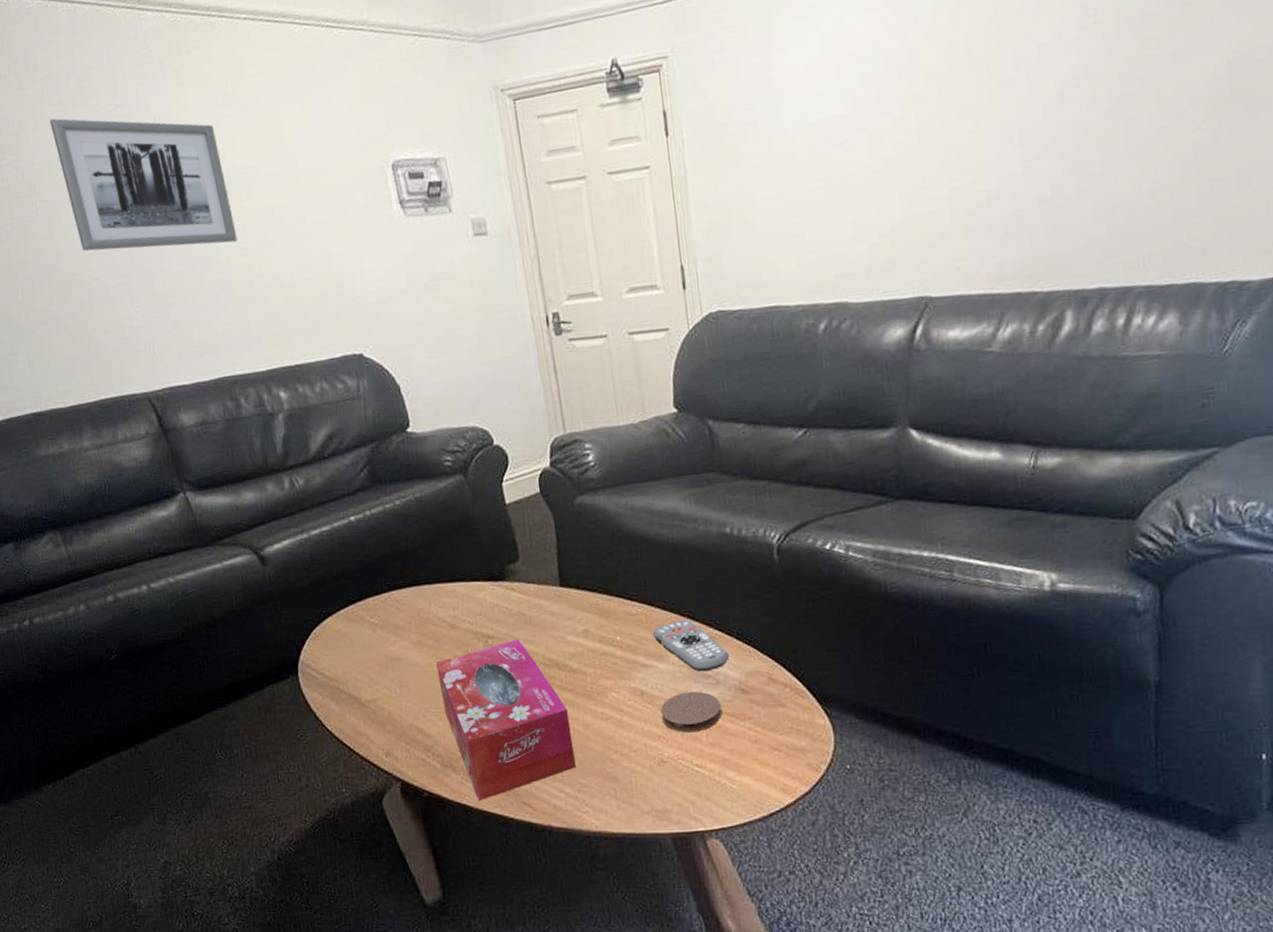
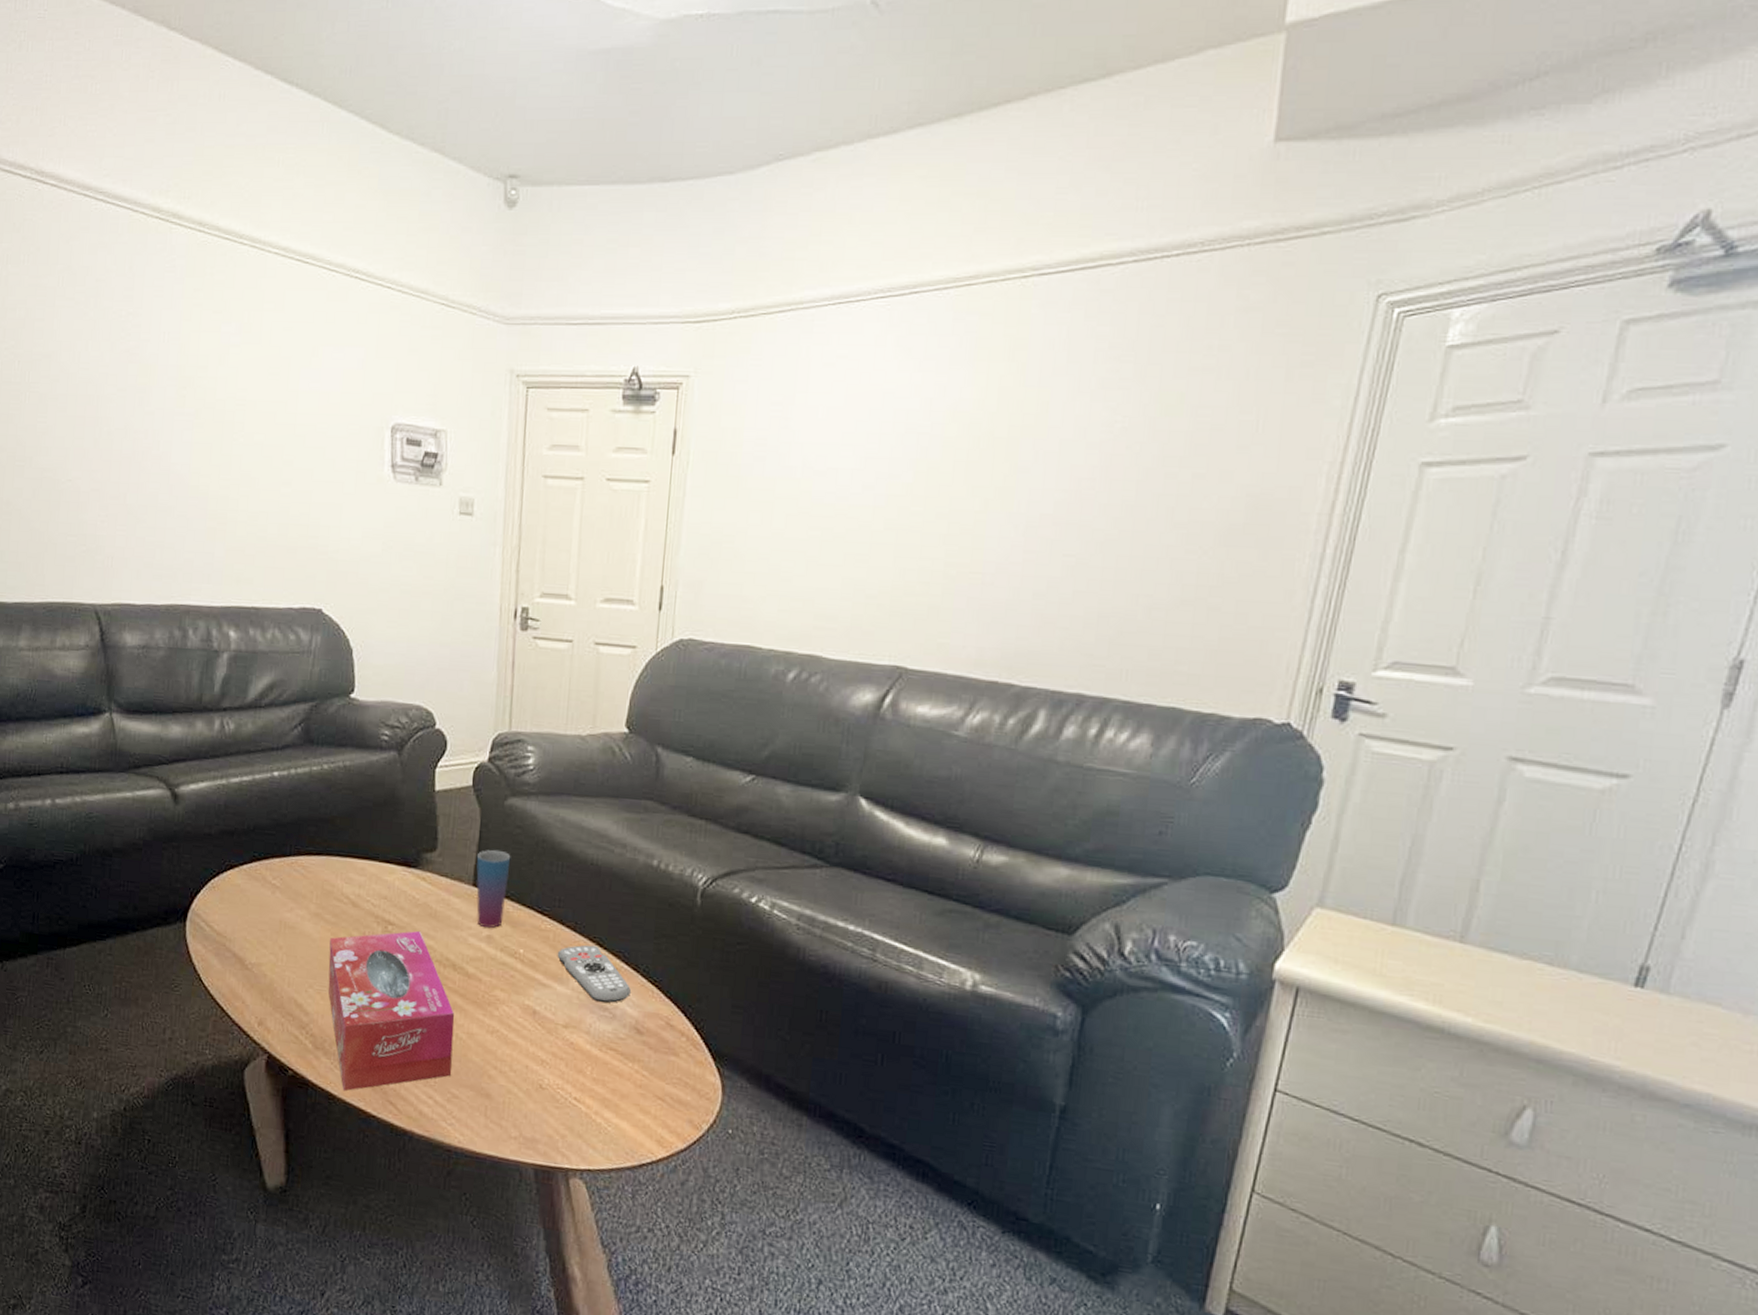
wall art: present [49,118,238,251] -> none [58,312,222,471]
cup: none [558,548,595,623] -> present [476,849,511,928]
coaster: present [660,691,722,733] -> none [548,1020,613,1064]

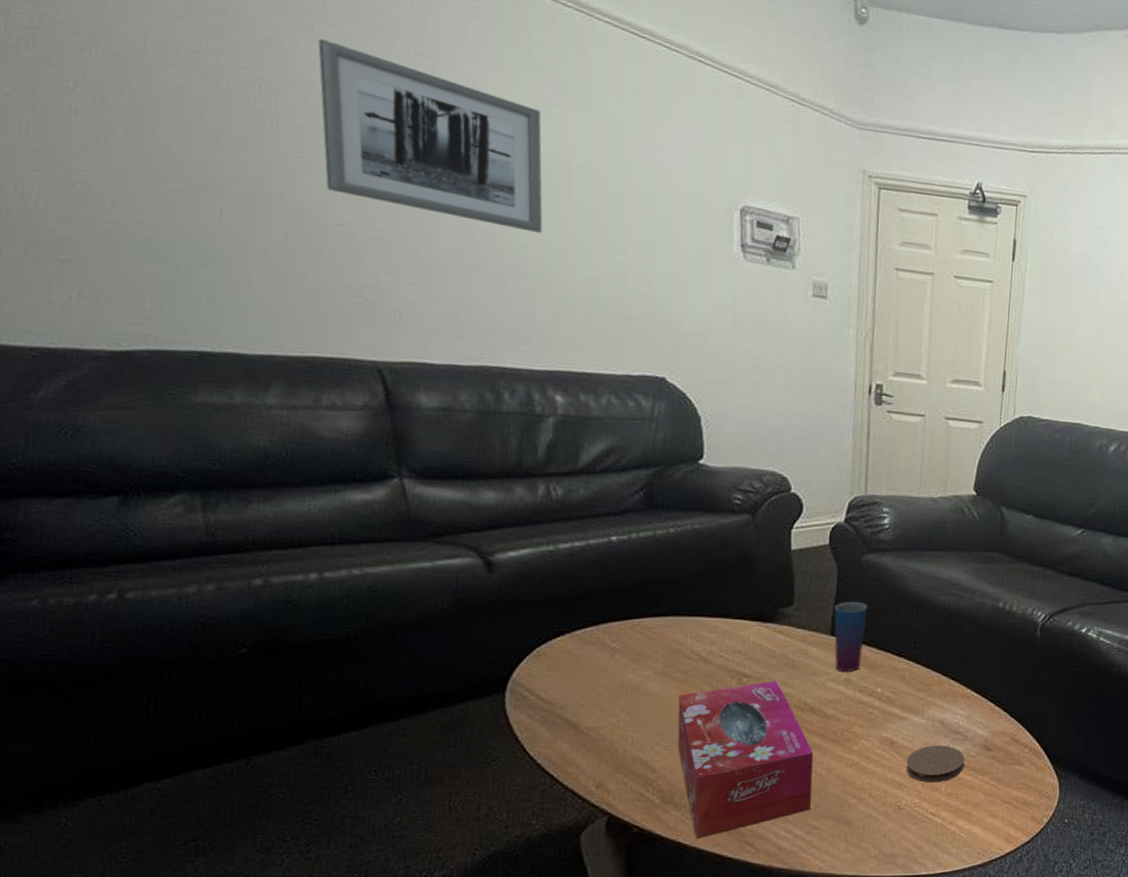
wall art: none [58,312,222,471] -> present [318,38,543,233]
coaster: none [548,1020,613,1064] -> present [906,745,965,783]
remote control: present [557,944,631,1004] -> none [913,679,980,728]

